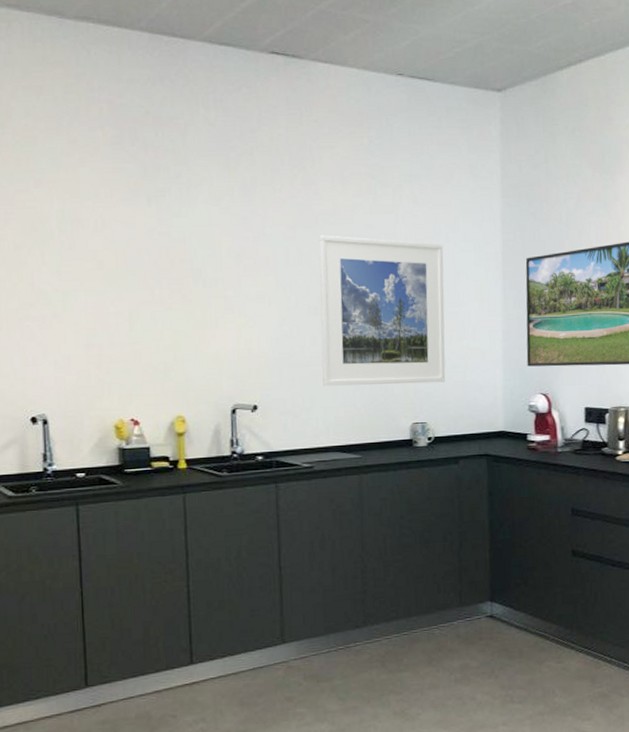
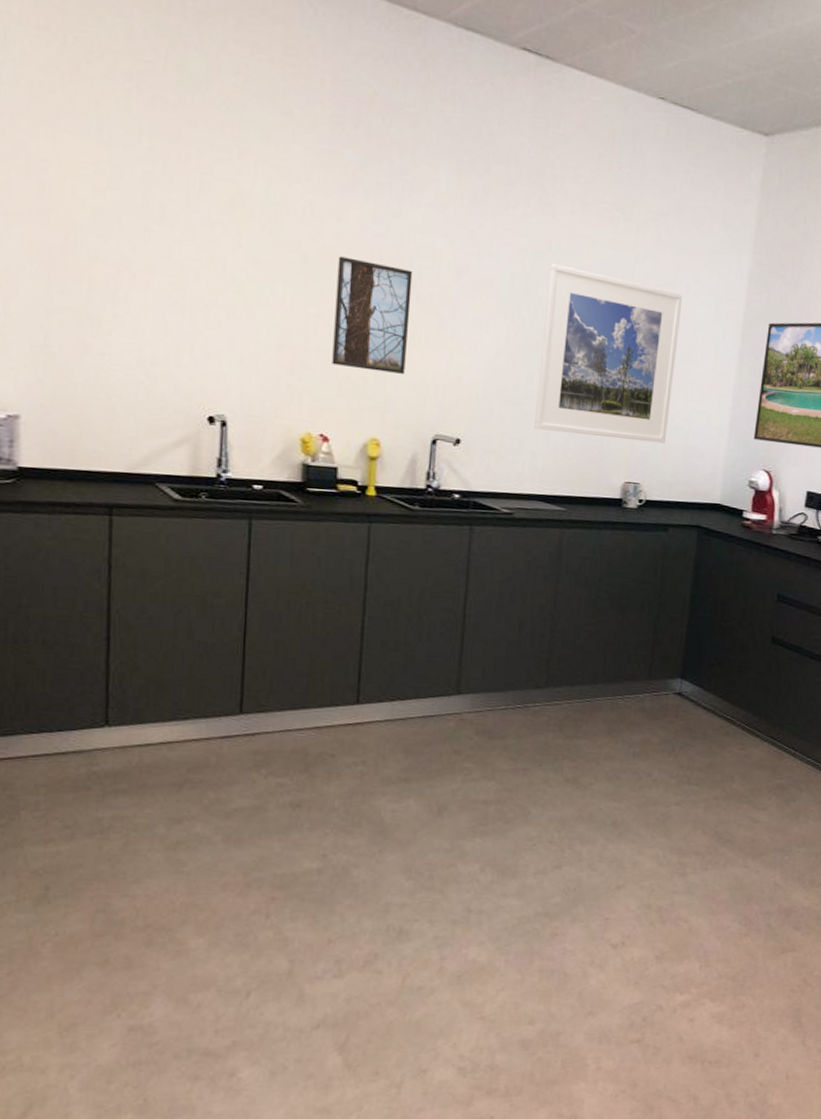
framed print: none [130,258,200,356] -> present [332,256,413,374]

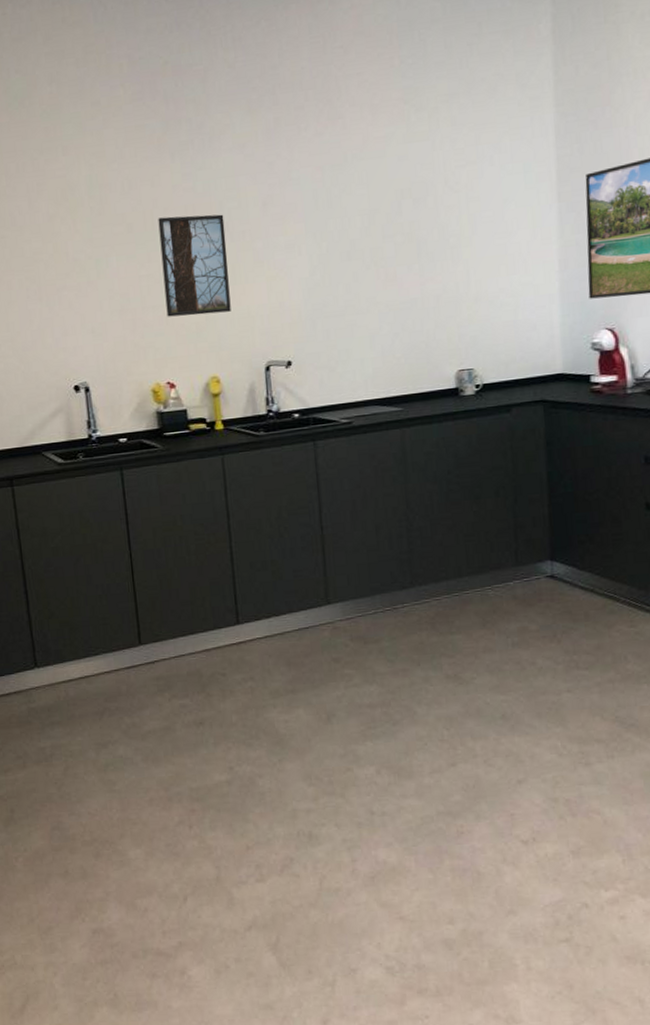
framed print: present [534,263,683,444] -> none [349,168,494,337]

